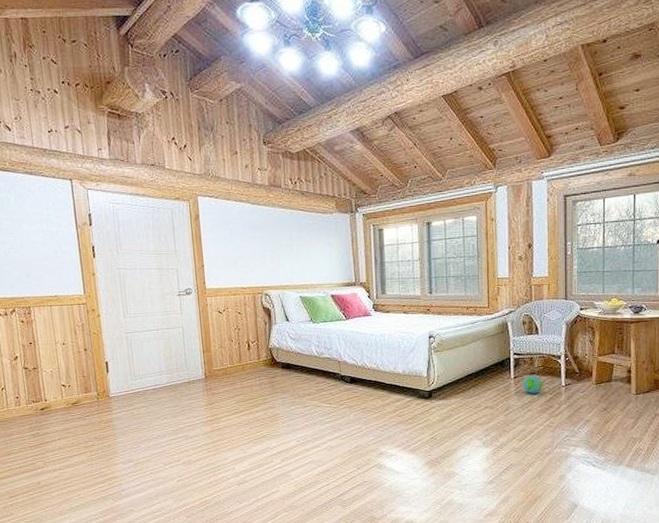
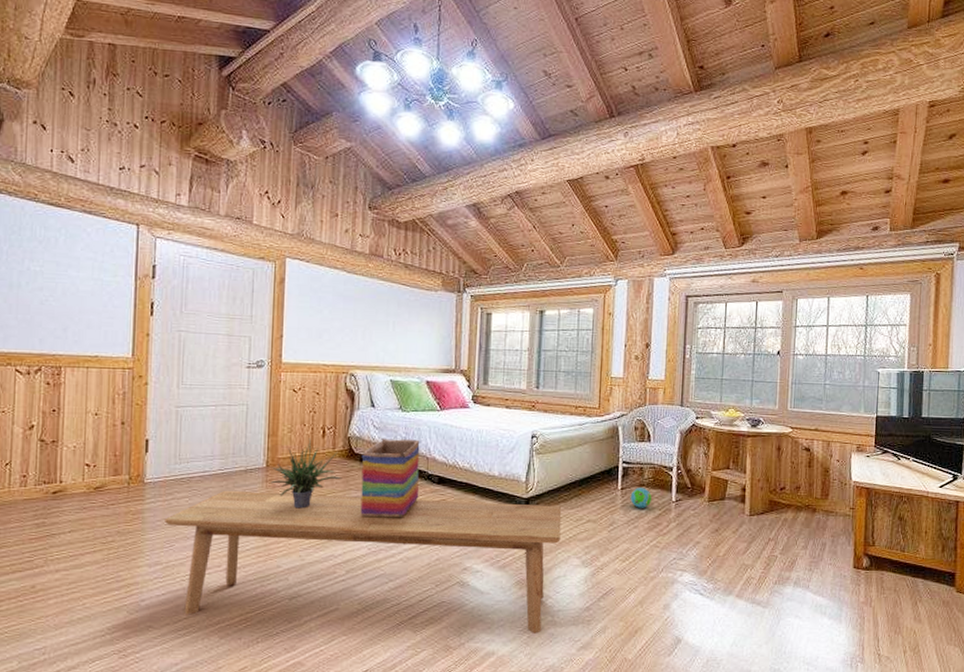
bench: none [130,395,462,505] -> present [165,490,562,633]
potted plant: none [210,351,269,411] -> present [270,438,343,509]
decorative box: none [282,346,336,415] -> present [360,439,420,518]

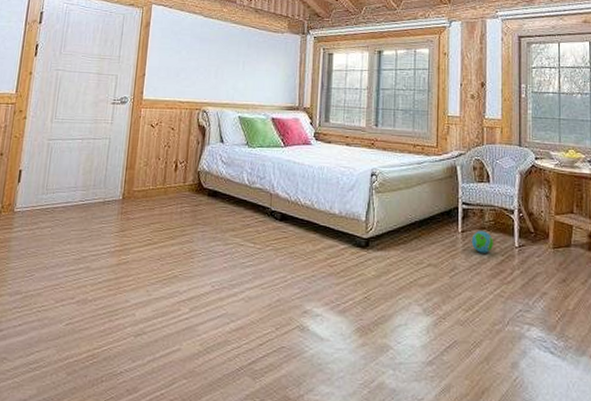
bench: present [165,490,562,633] -> none [28,221,402,388]
potted plant: present [270,438,343,509] -> none [125,172,191,242]
decorative box: present [360,439,420,518] -> none [206,174,265,255]

